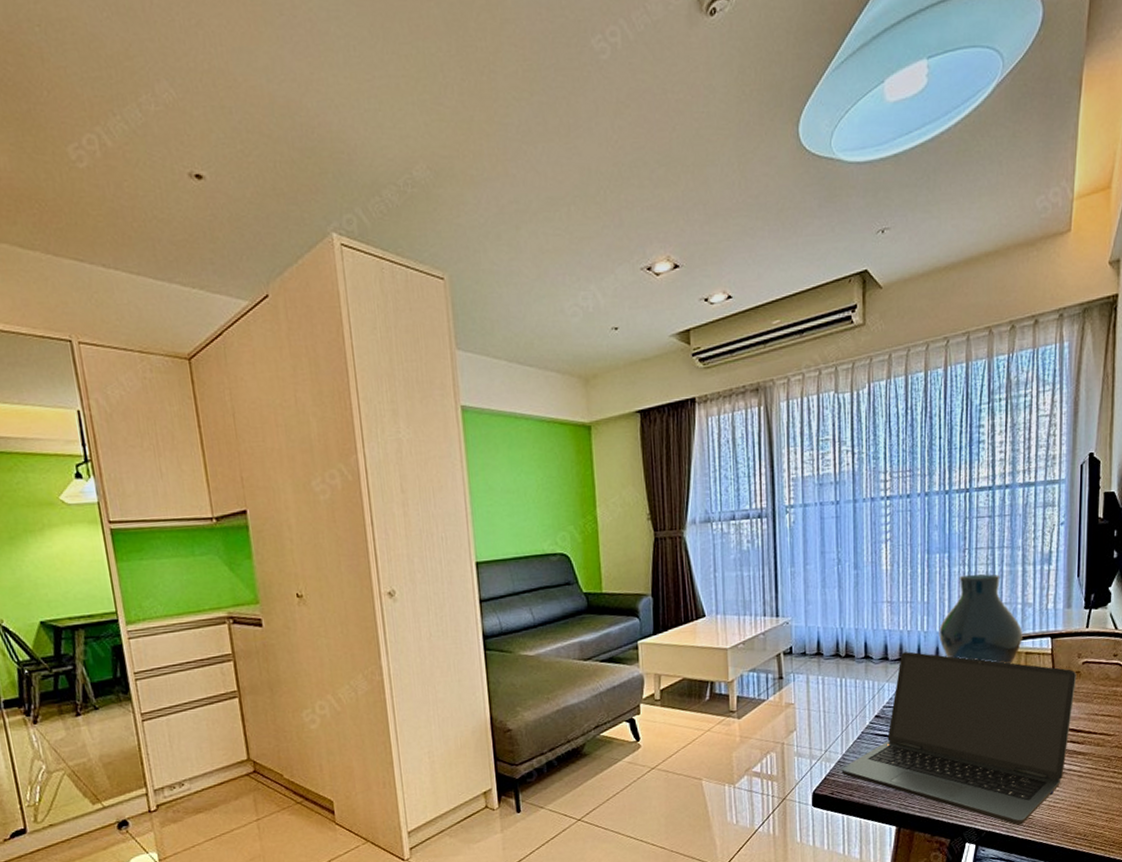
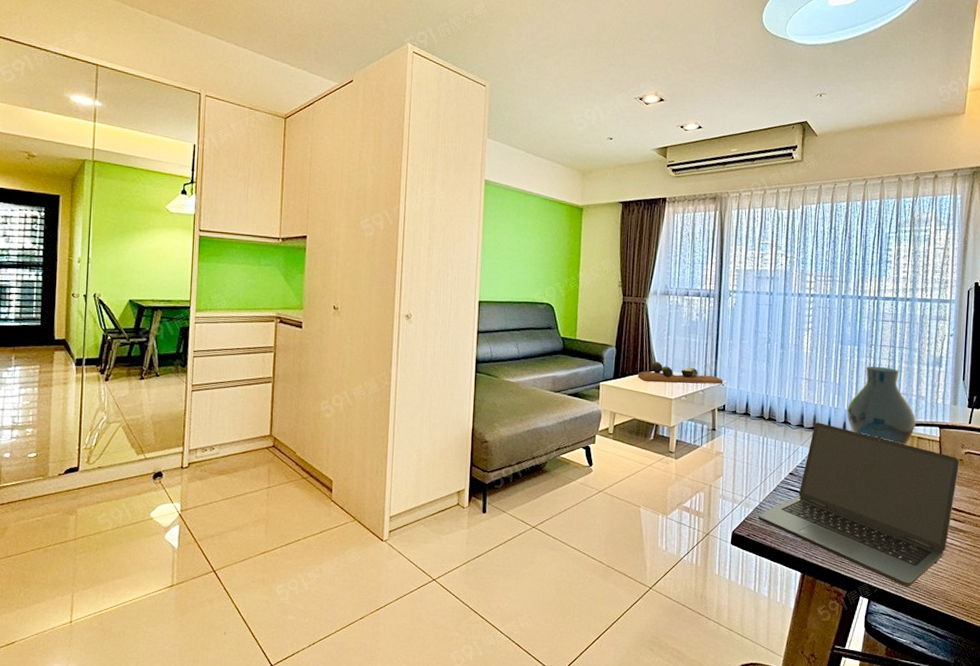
decorative tray: none [682,605,788,632] -> present [638,361,723,385]

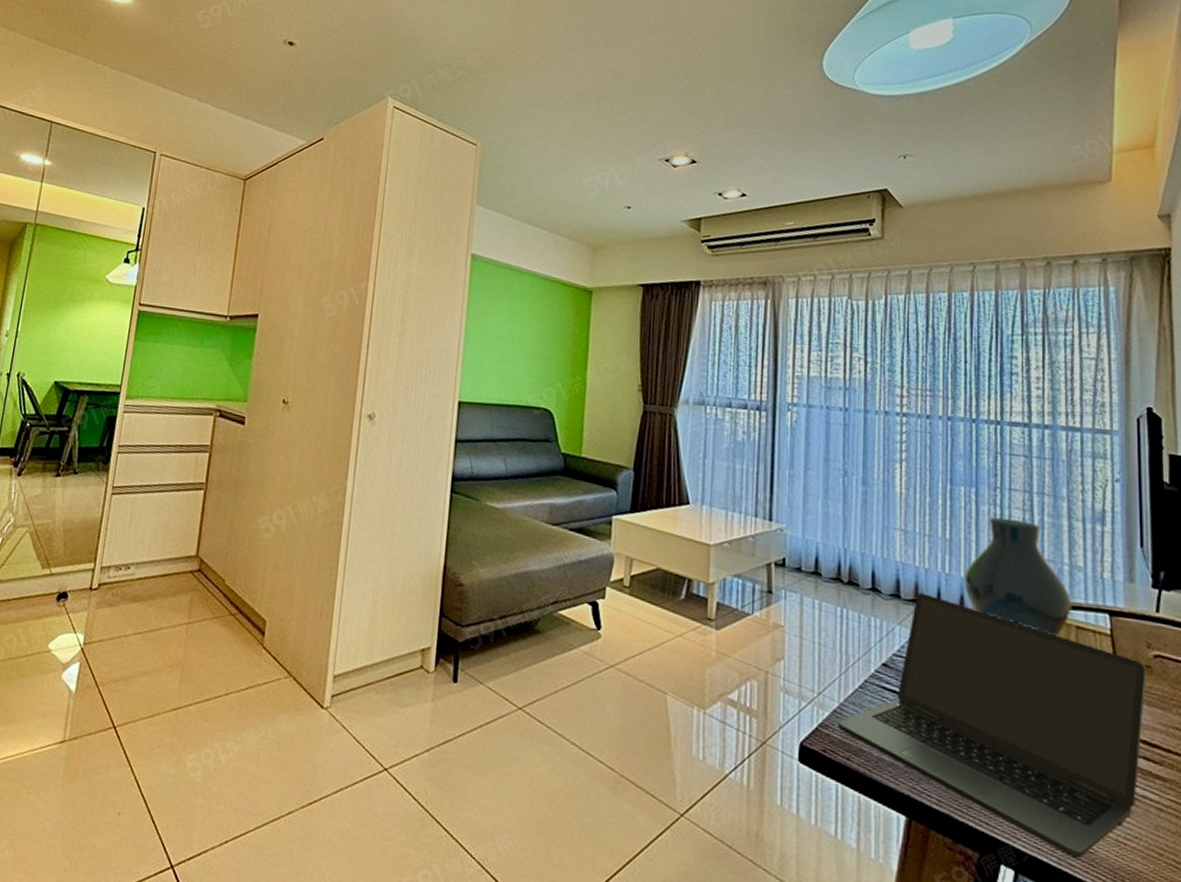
decorative tray: present [638,361,723,385] -> none [663,492,782,530]

